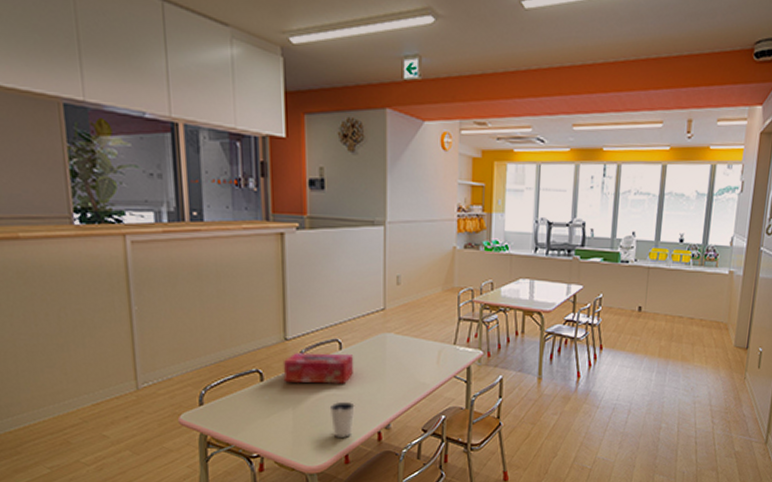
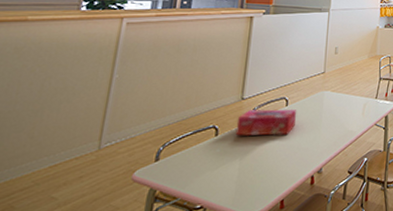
dixie cup: present [329,401,355,438] -> none [271,150,294,184]

